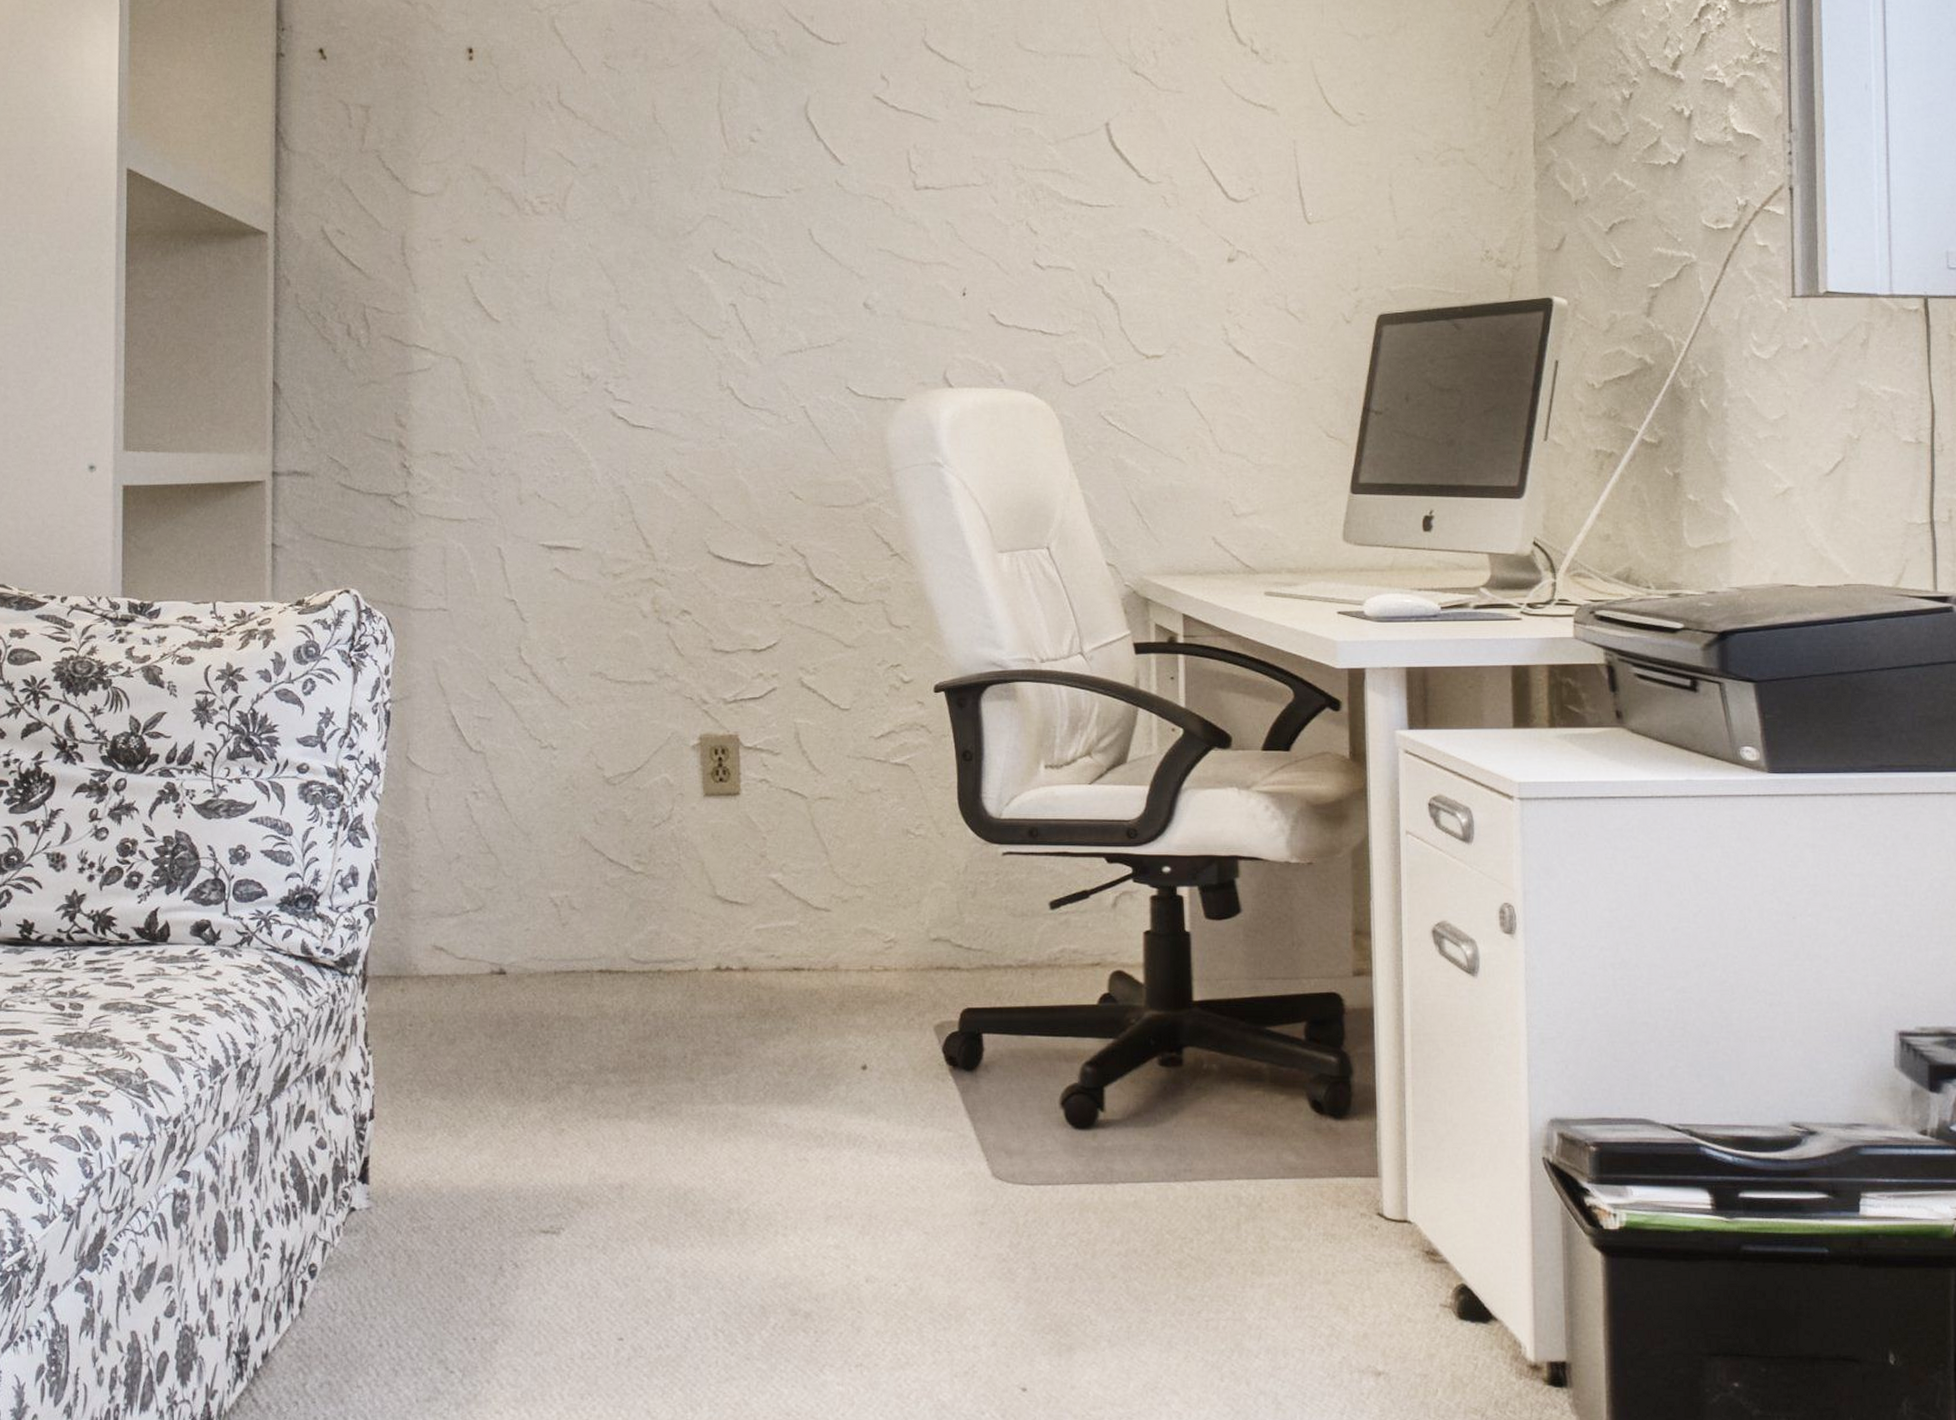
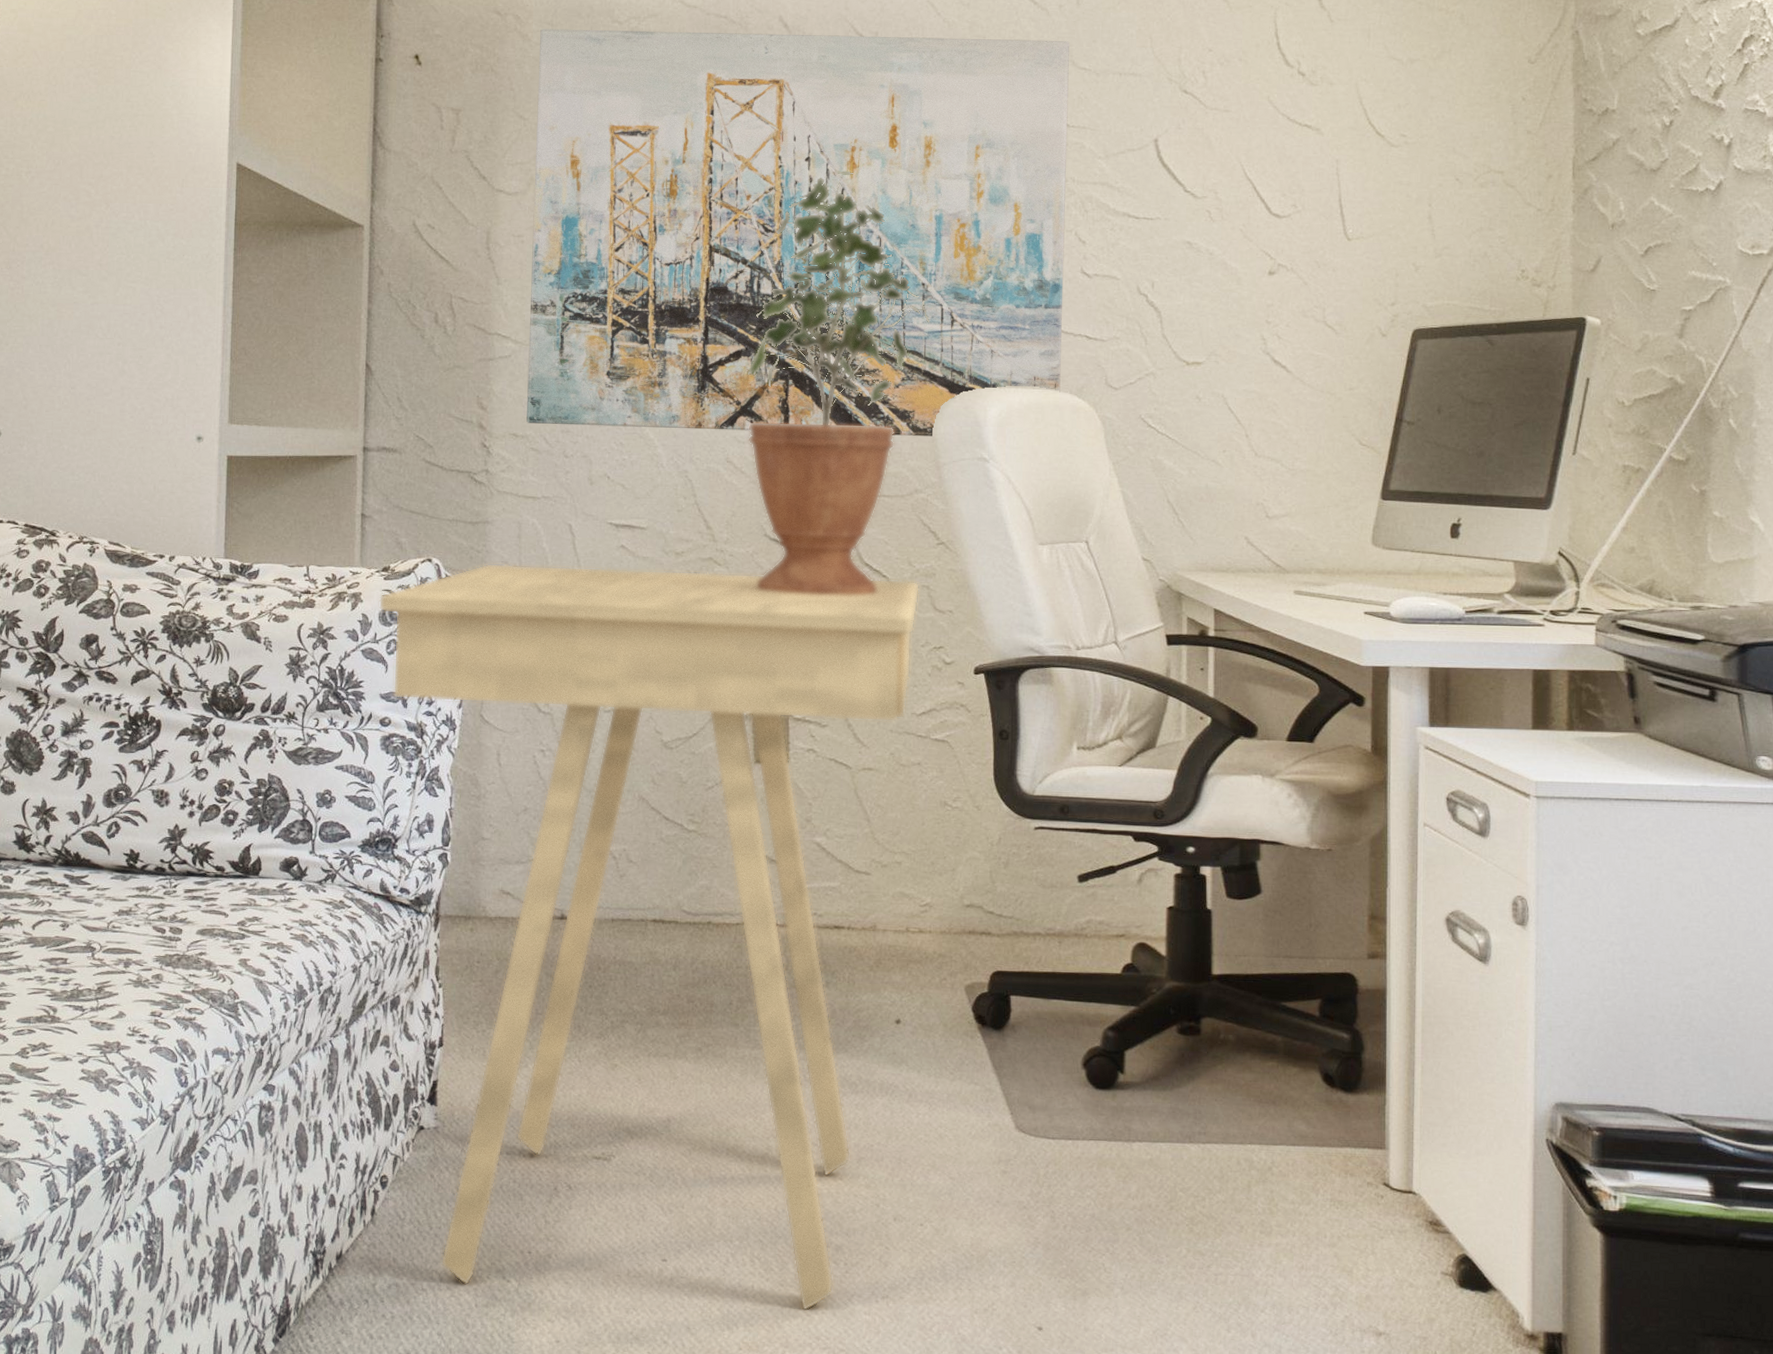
side table: none [292,592,875,1386] -> present [378,563,920,1312]
wall art: none [449,18,1016,444] -> present [527,29,1069,438]
potted plant: none [686,163,877,615] -> present [748,171,930,596]

